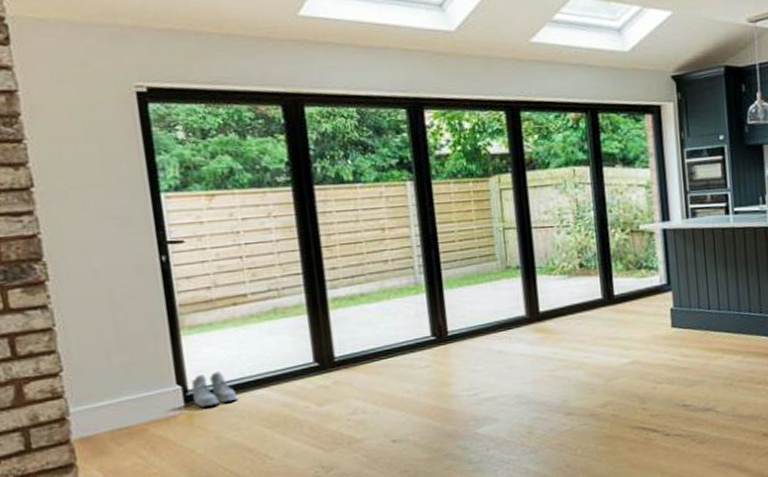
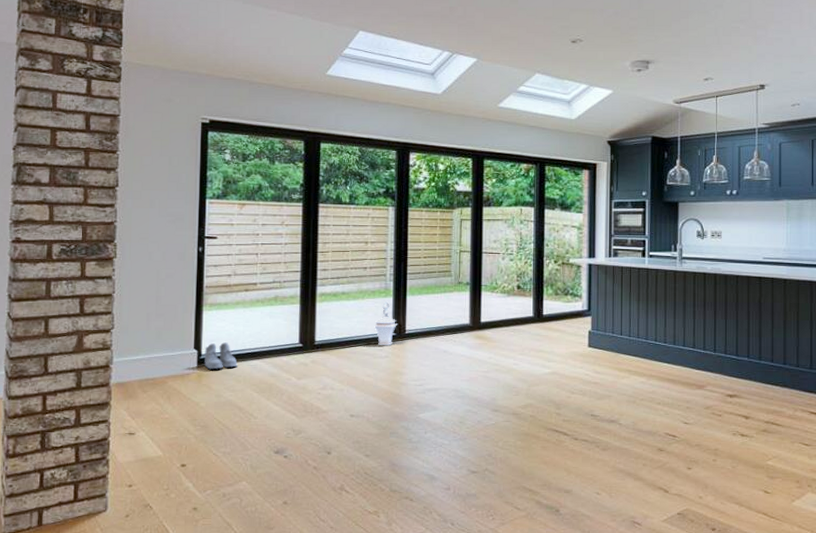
lantern: none [406,299,436,353] -> present [373,301,397,345]

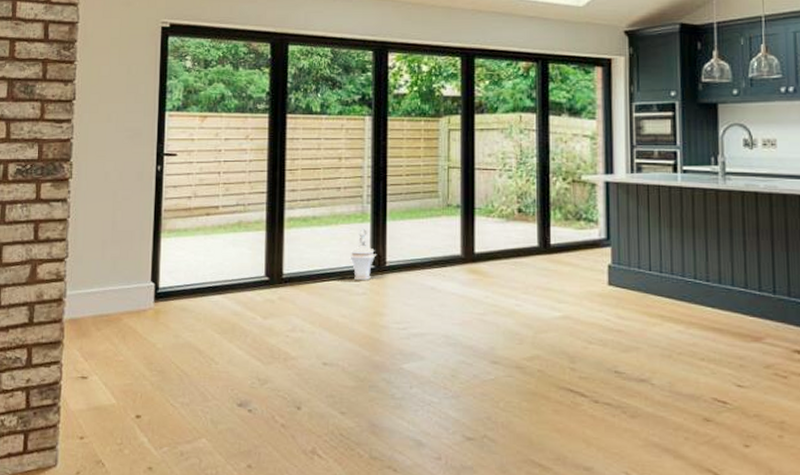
boots: present [204,342,238,370] -> none [162,274,197,306]

